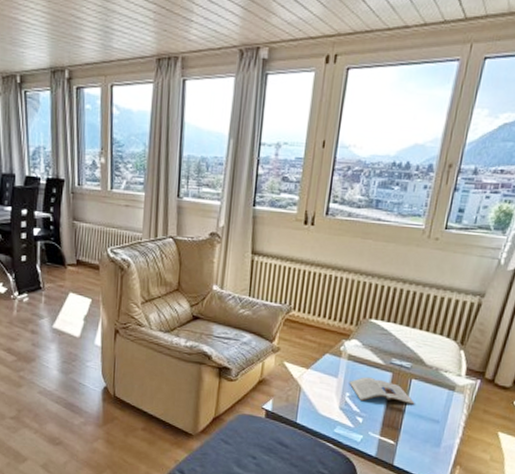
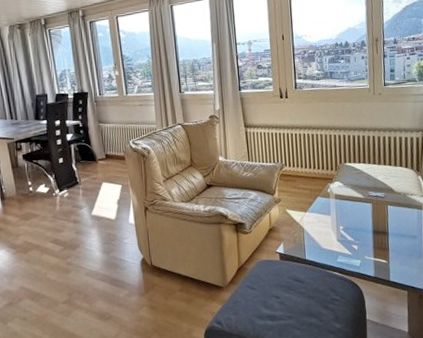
magazine: present [349,377,415,405] -> none [340,210,395,232]

